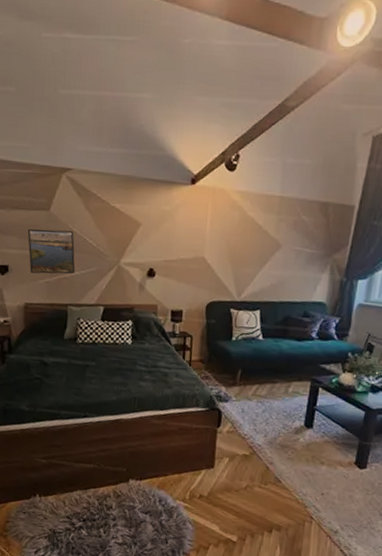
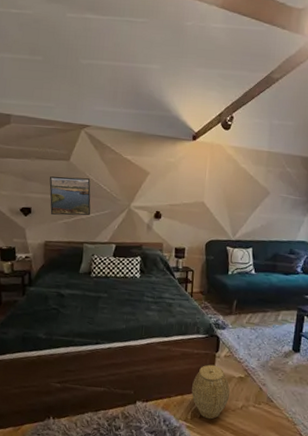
woven basket: none [190,440,233,500] -> present [192,364,231,420]

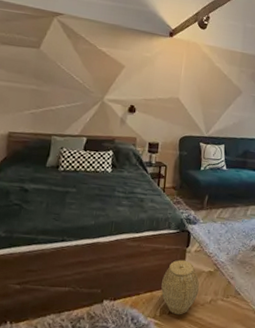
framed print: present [49,176,91,216] -> none [16,64,62,107]

